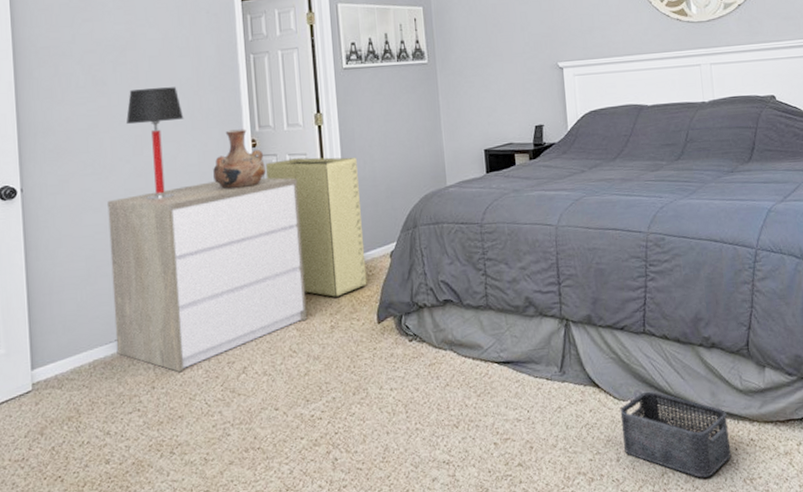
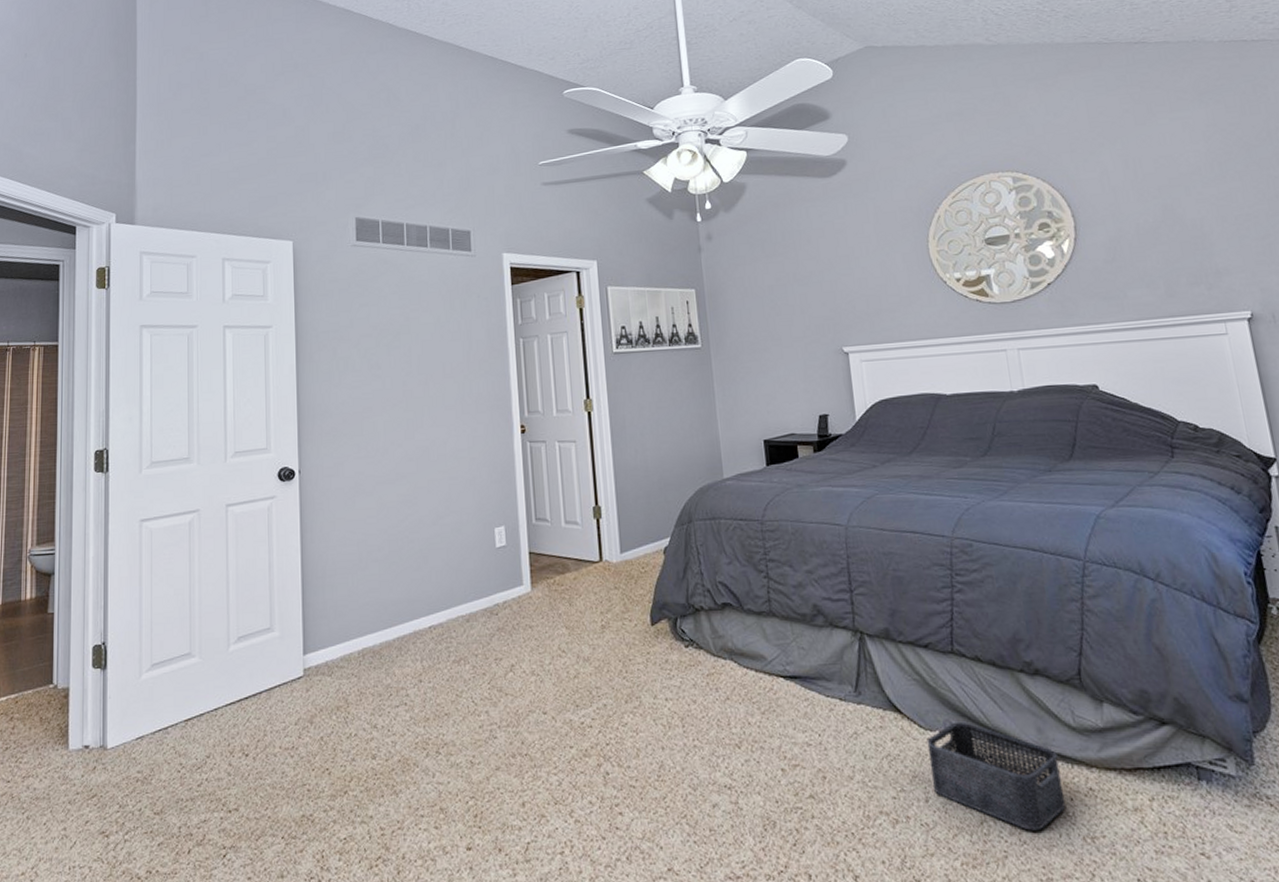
dresser: present [107,177,308,373] -> none [379,464,577,667]
table lamp: present [126,87,184,200] -> none [399,371,455,485]
vase: present [213,129,265,190] -> none [482,414,534,477]
laundry hamper: present [266,157,367,298] -> none [535,444,640,596]

